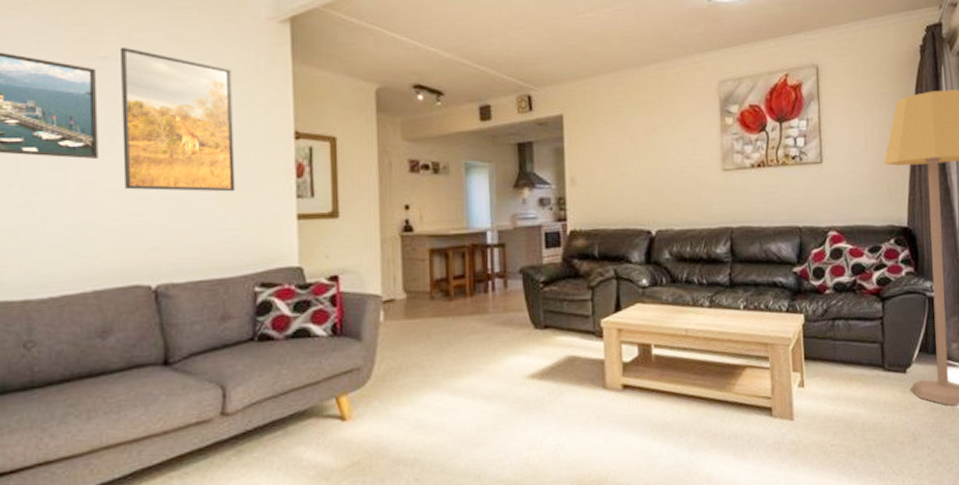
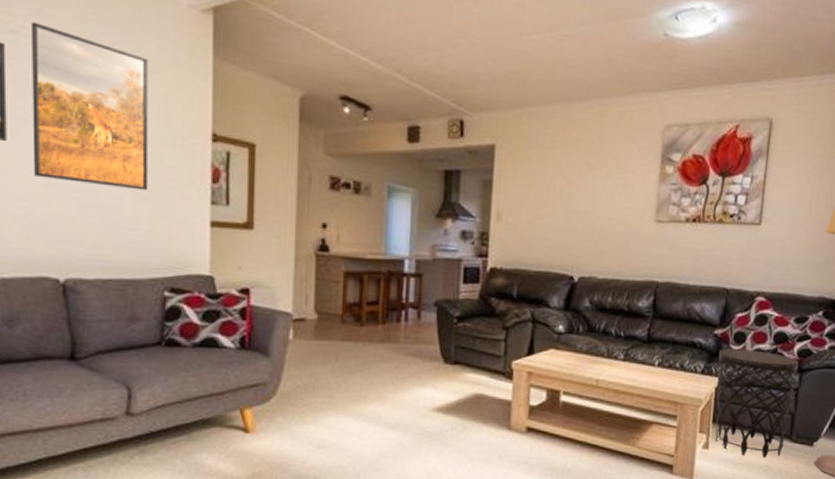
side table: none [800,283,880,390] -> present [715,349,799,458]

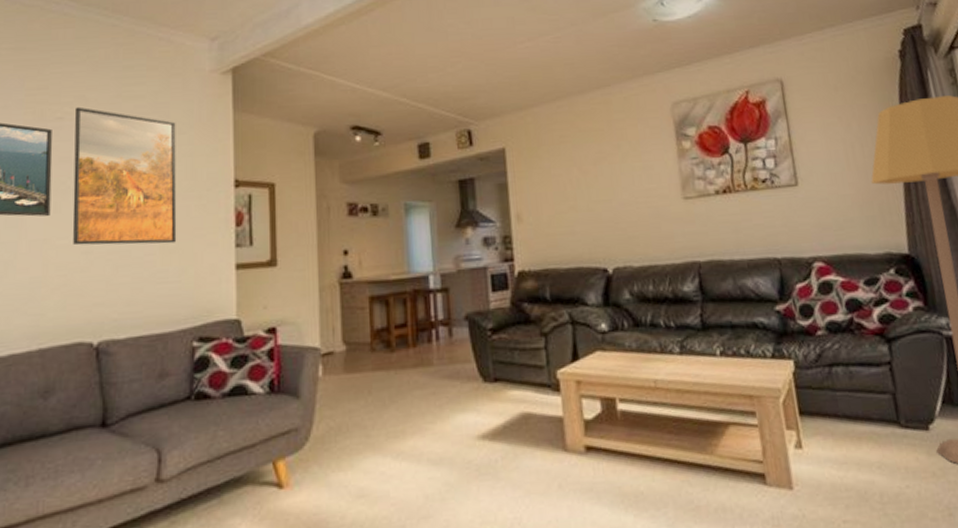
side table: present [715,349,799,458] -> none [786,322,894,452]

